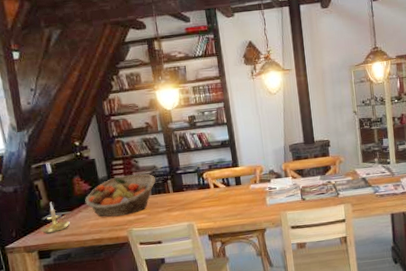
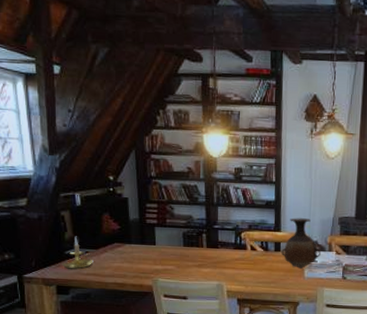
fruit basket: present [85,174,156,217] -> none [112,221,190,264]
vase: none [242,150,278,197] -> present [281,218,321,269]

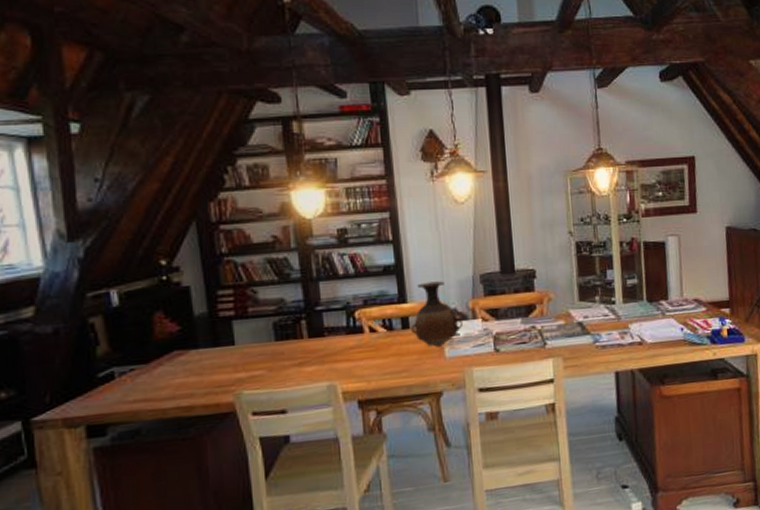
candle holder: present [62,236,93,269] -> none [93,349,143,399]

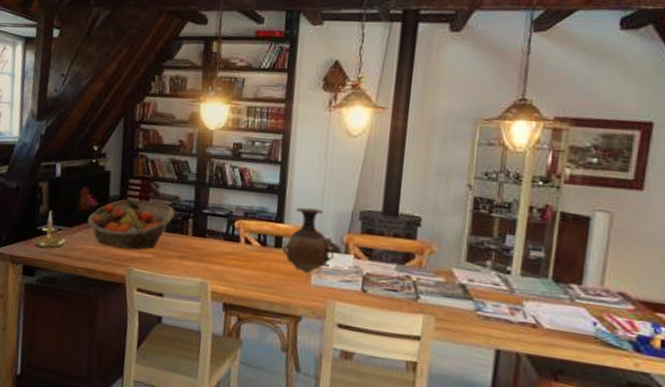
candle holder: none [93,349,143,399] -> present [32,210,65,248]
fruit basket: none [170,310,283,373] -> present [88,199,175,250]

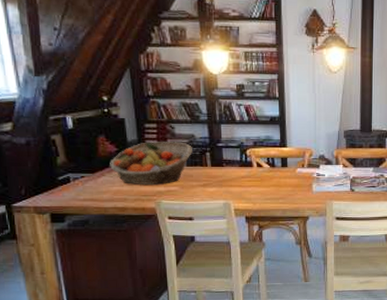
candle holder: present [32,210,65,248] -> none [55,160,90,195]
vase: present [283,207,334,273] -> none [288,133,328,183]

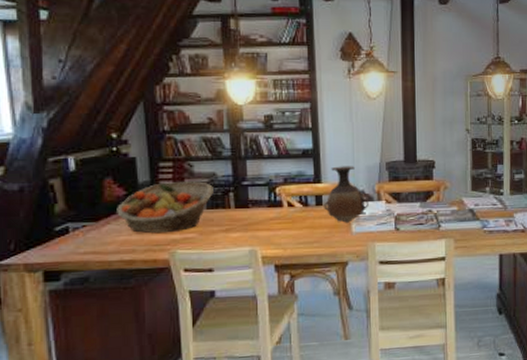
vase: none [288,133,328,183] -> present [324,166,368,223]

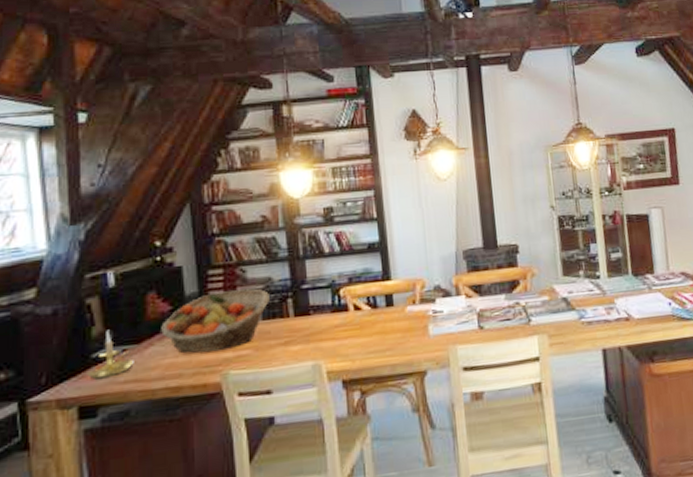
candle holder: none [51,208,93,249] -> present [87,329,134,379]
vase: present [324,166,368,223] -> none [395,257,446,325]

